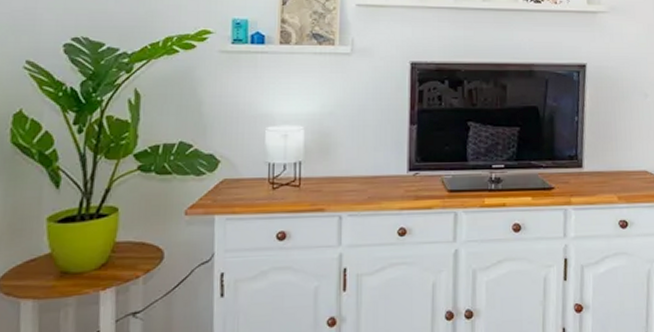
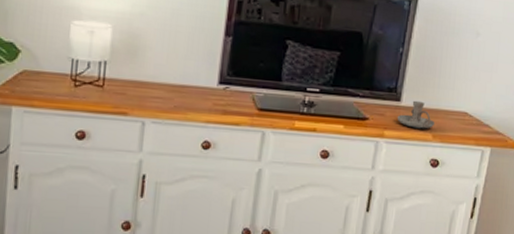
candle holder: none [581,165,618,192] -> present [397,100,434,129]

